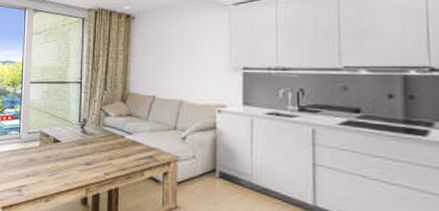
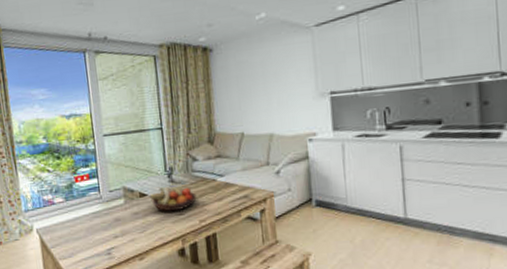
fruit bowl: none [61,136,105,161] -> present [149,186,197,212]

